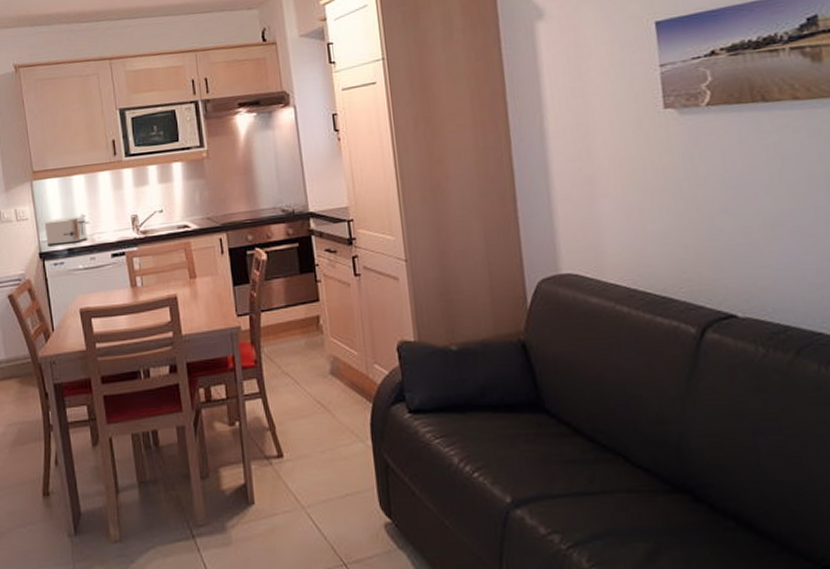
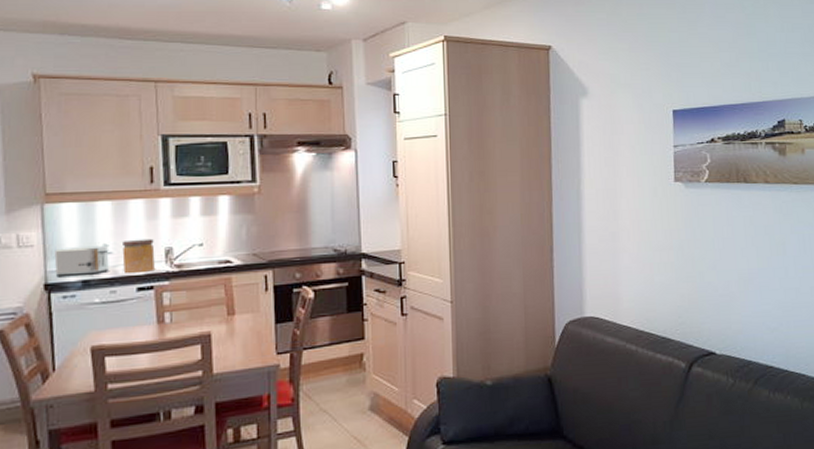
jar: none [96,207,124,242] -> present [122,238,155,274]

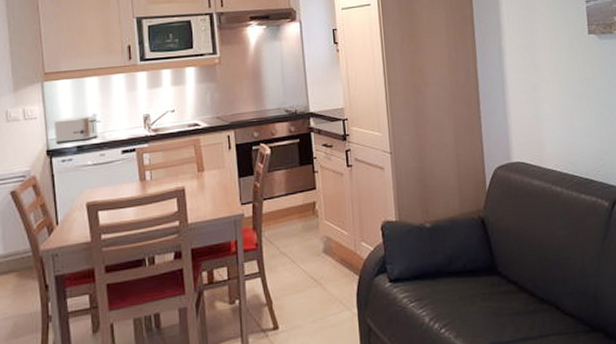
jar: present [122,238,155,274] -> none [109,107,135,139]

